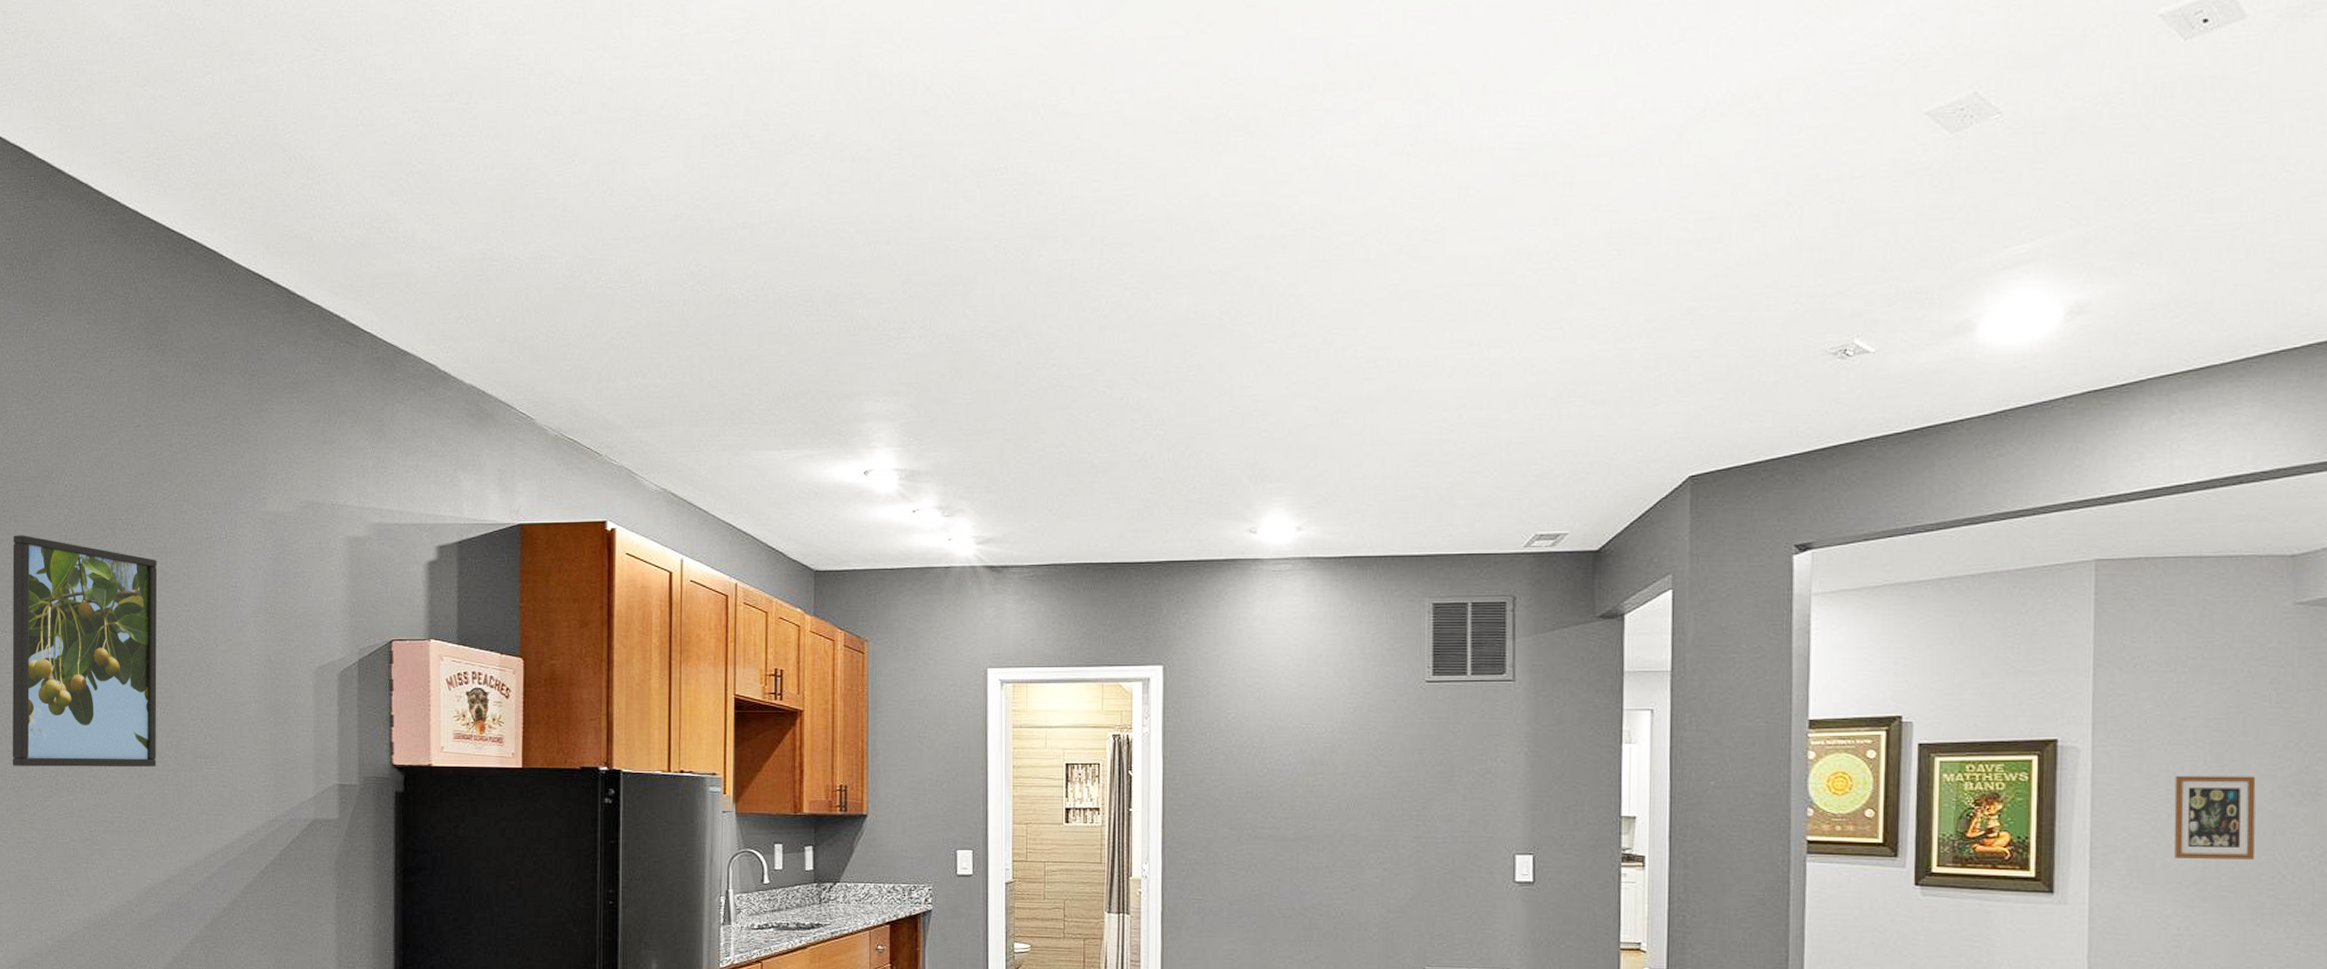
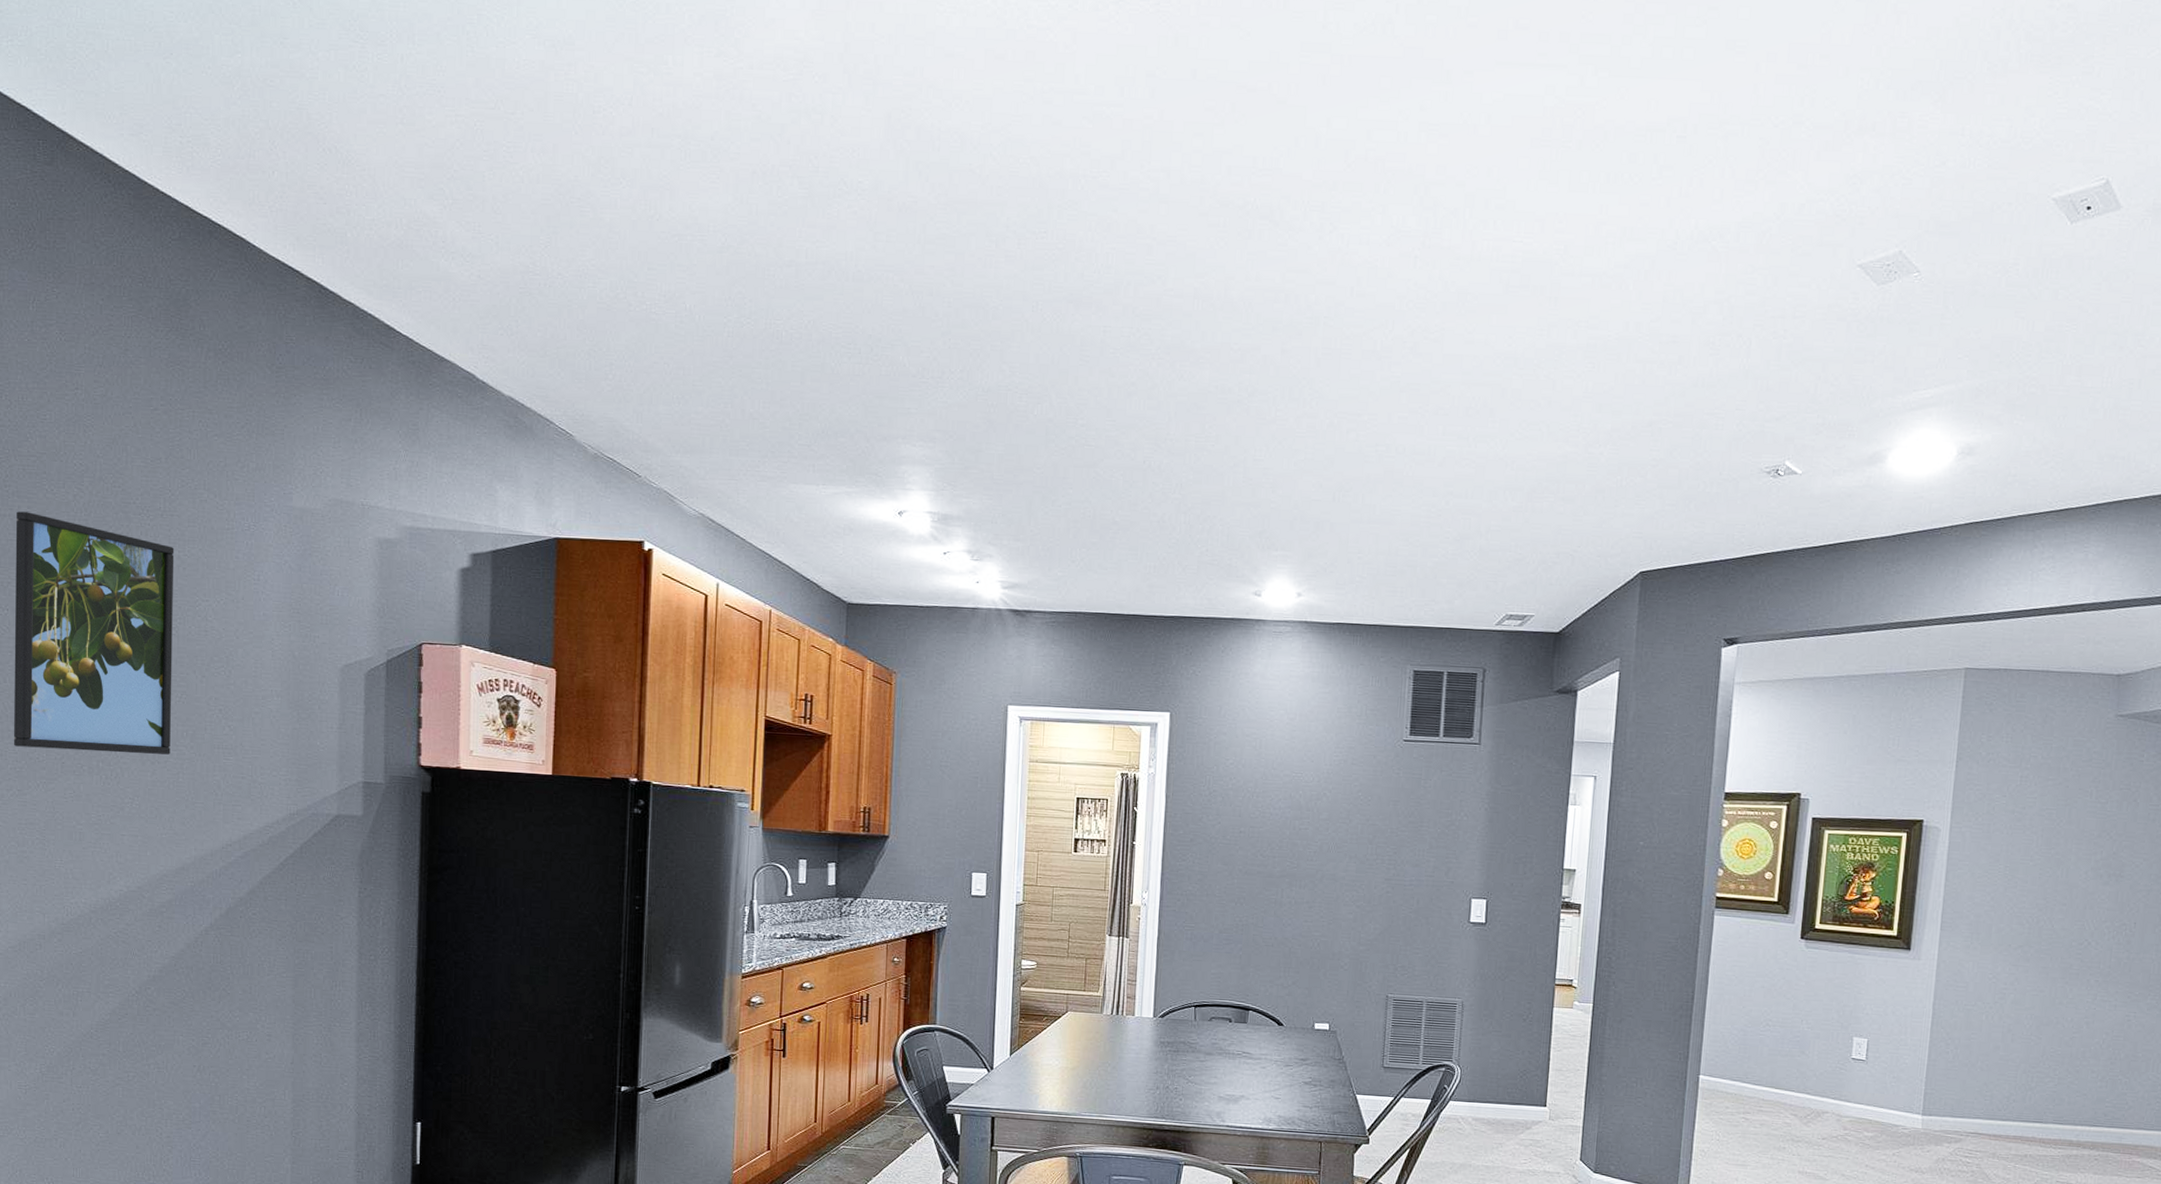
picture frame: present [2174,775,2256,860] -> none [2007,855,2075,928]

